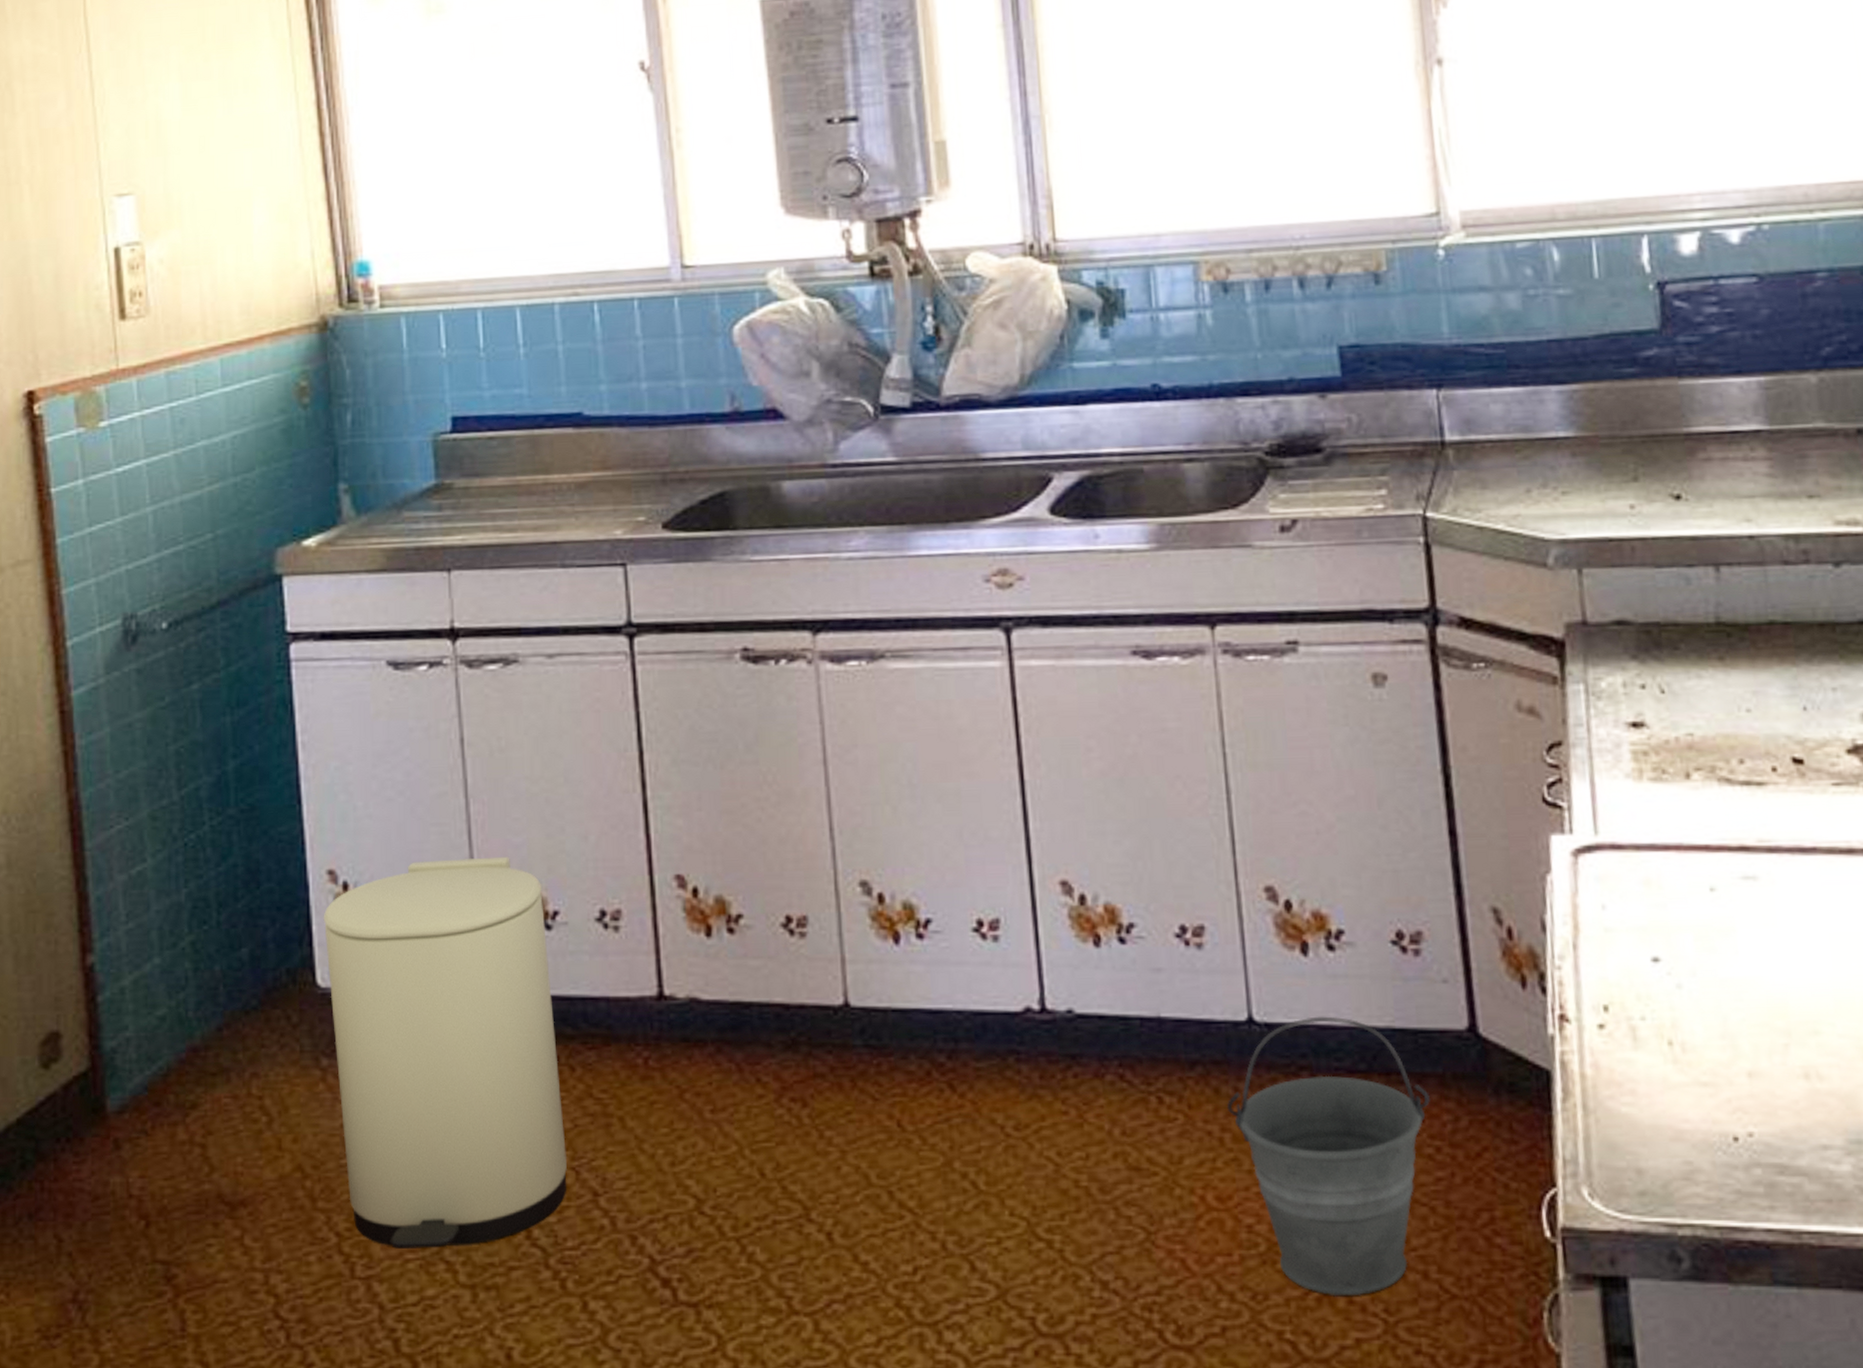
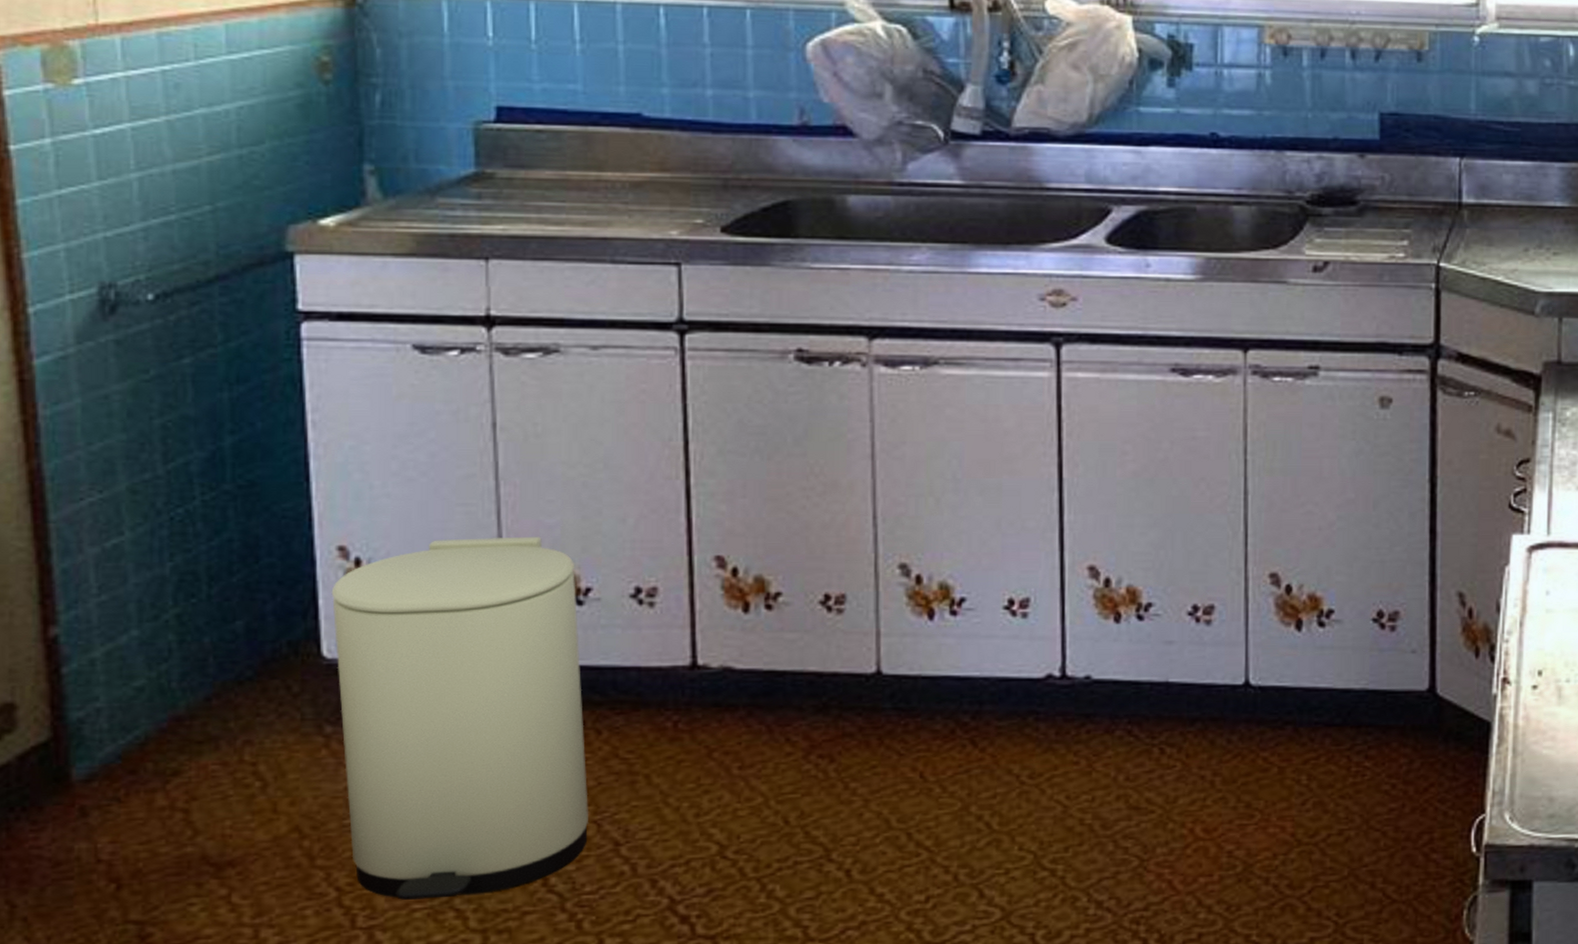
bucket: present [1226,1016,1431,1297] -> none [1219,680,1392,905]

